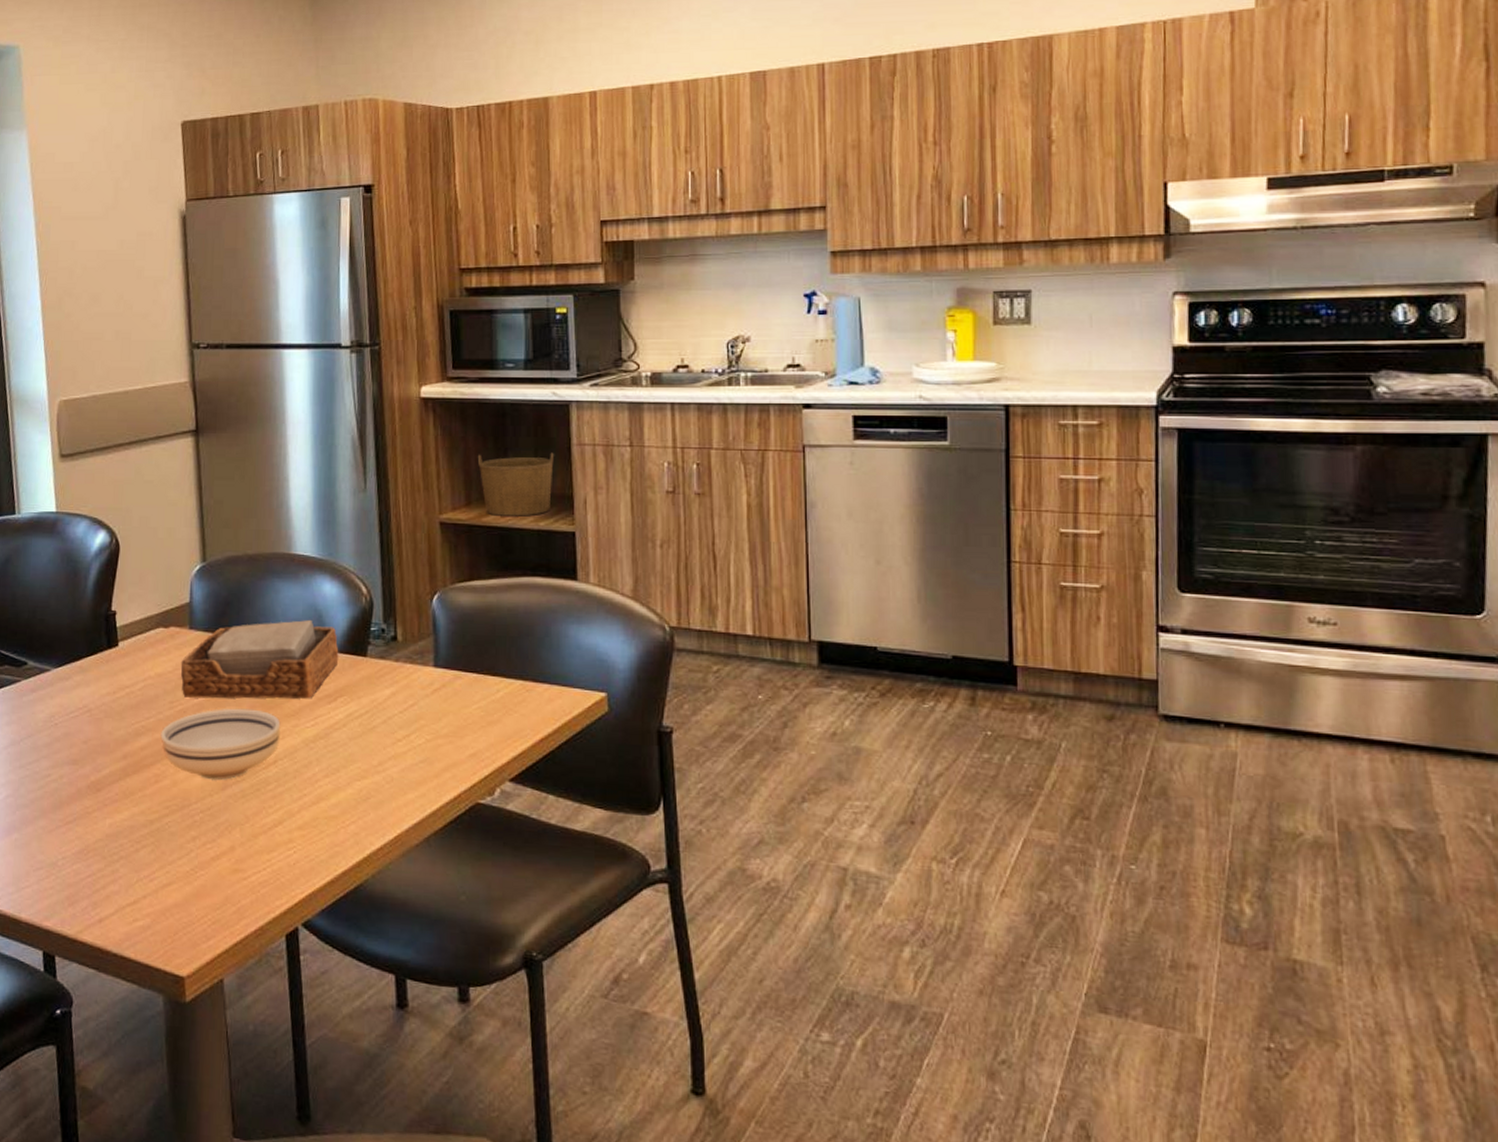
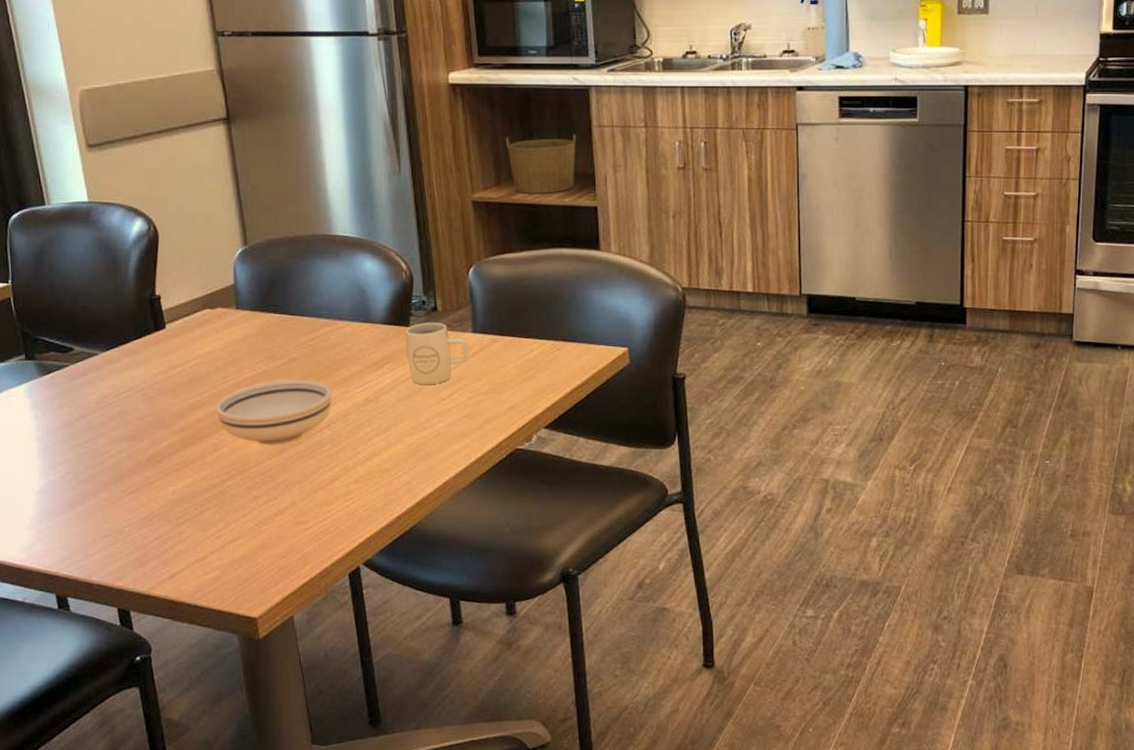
napkin holder: present [180,619,339,699] -> none [230,295,383,372]
mug: none [361,652,430,724] -> present [405,322,470,385]

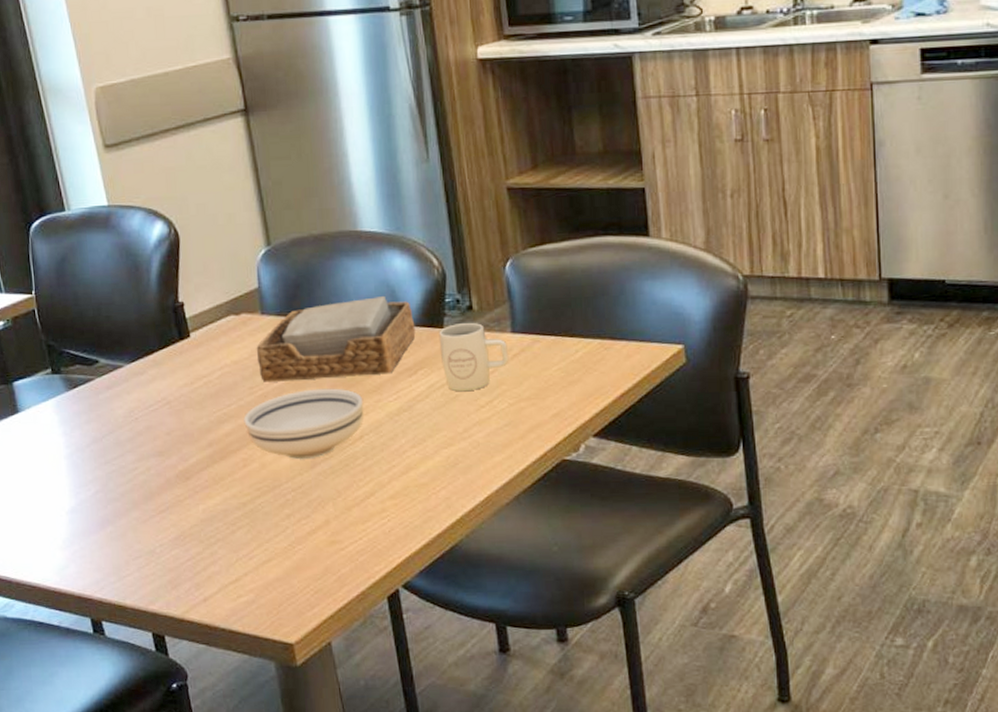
napkin holder: none [230,295,383,372] -> present [256,295,416,382]
basket: present [505,134,576,194] -> none [541,107,619,177]

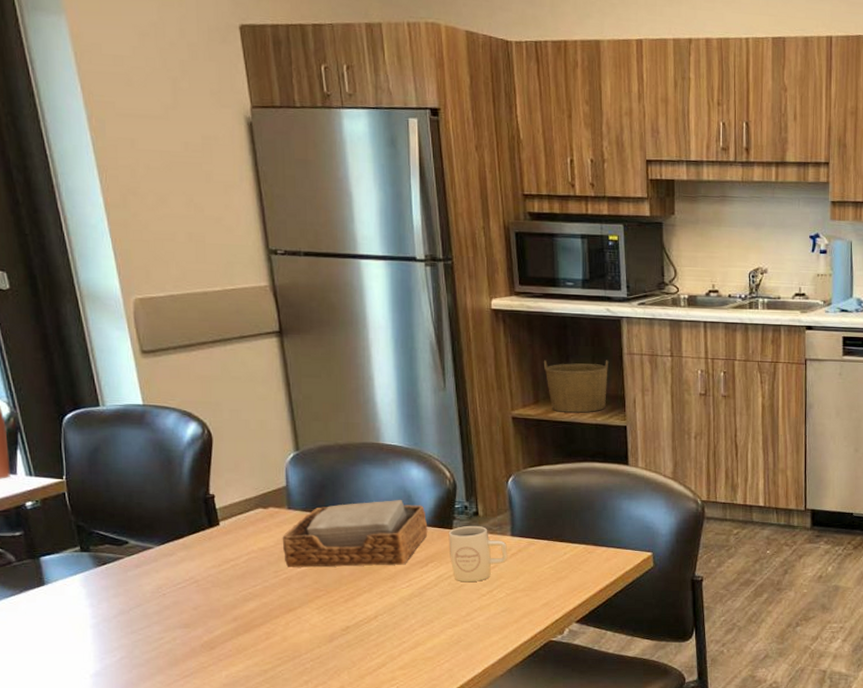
bowl: present [244,388,364,460] -> none [268,575,379,635]
basket: none [541,107,619,177] -> present [543,360,608,413]

